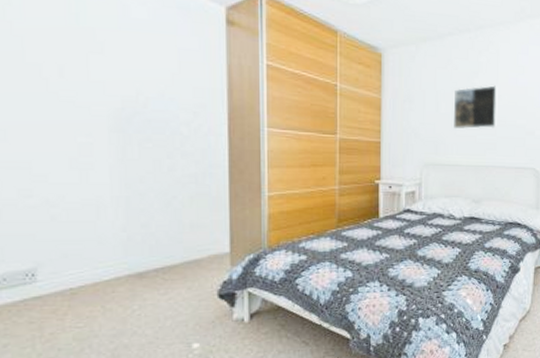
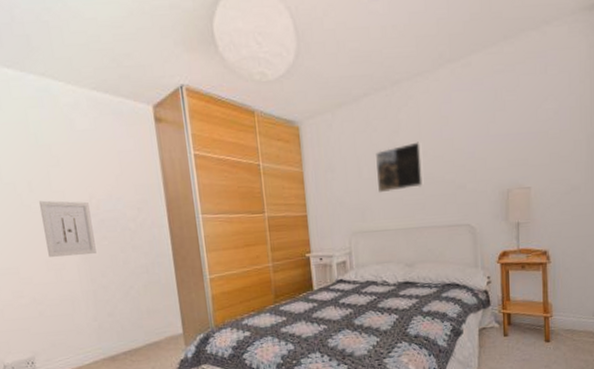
wall art: none [71,89,136,157] -> present [39,200,96,257]

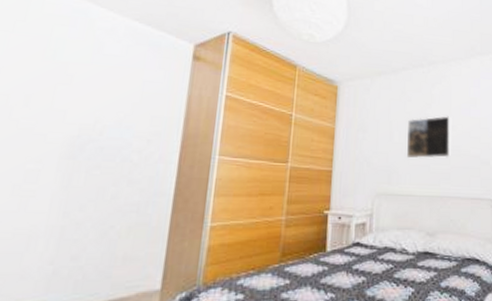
wall art: present [39,200,96,257] -> none [19,117,91,184]

